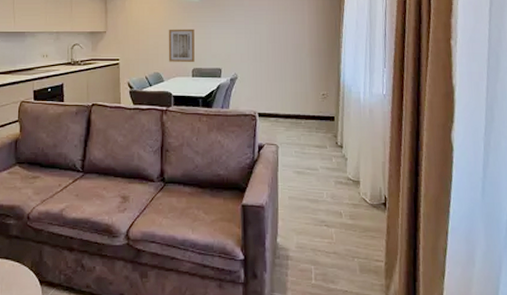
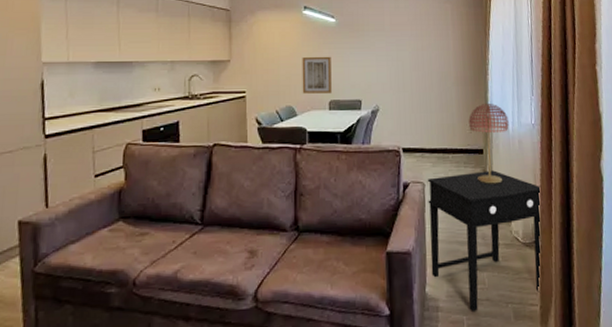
side table: none [281,136,391,262] -> present [428,170,542,311]
table lamp: none [321,75,361,149] -> present [468,104,509,184]

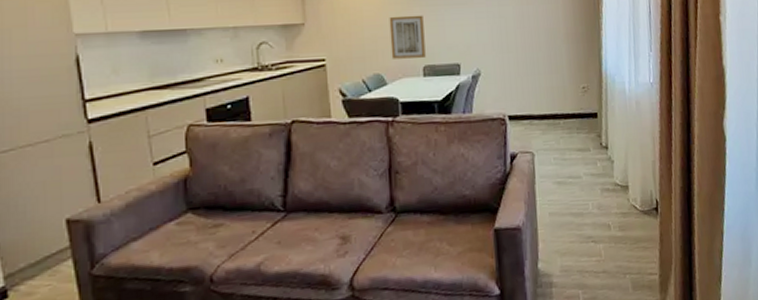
side table: present [428,170,542,311] -> none [538,135,661,285]
table lamp: present [468,104,509,184] -> none [581,62,626,150]

